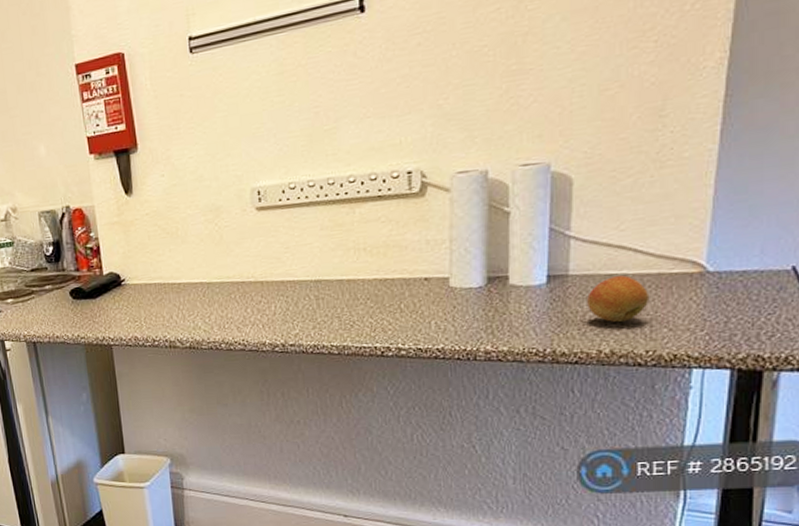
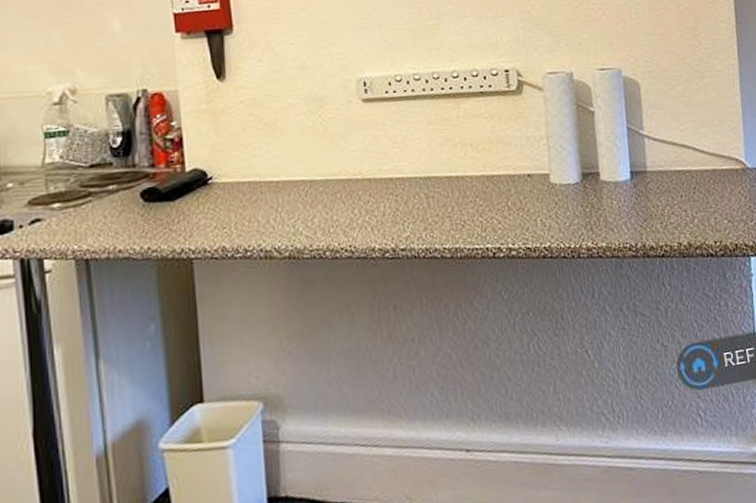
fruit: present [587,275,648,323] -> none [664,171,710,216]

